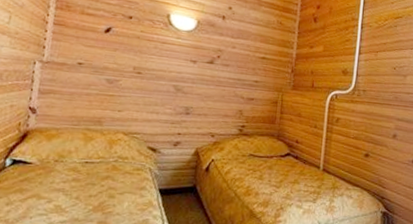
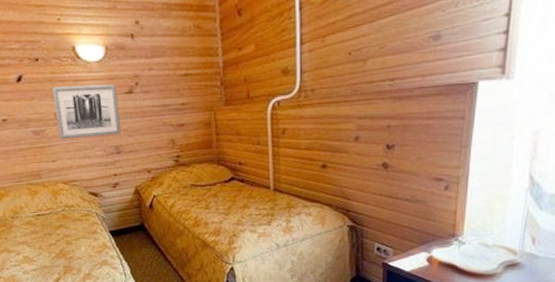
wall art: none [132,43,200,97] -> present [52,84,121,139]

